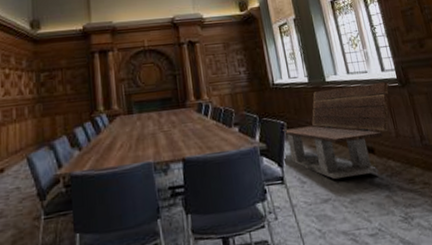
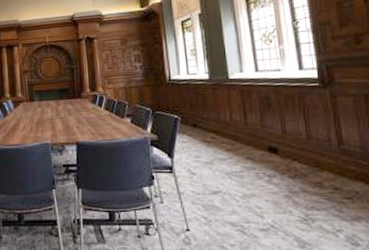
bench: present [283,81,389,179] -> none [176,81,306,173]

